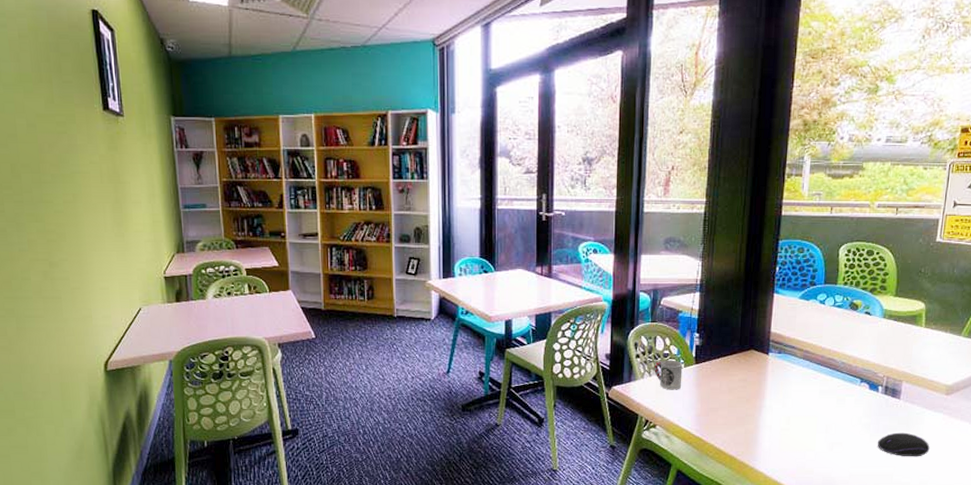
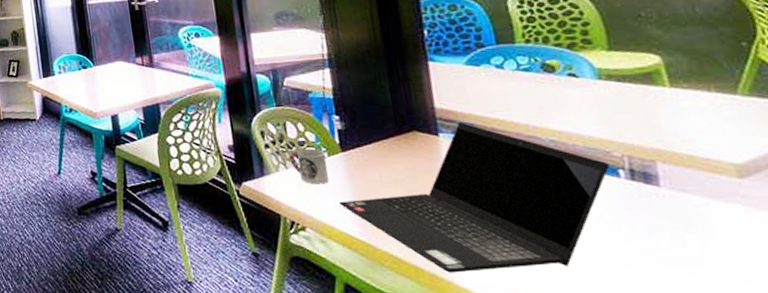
laptop computer: none [686,345,874,461] -> present [339,123,609,273]
computer mouse: present [877,432,930,457] -> none [639,233,736,269]

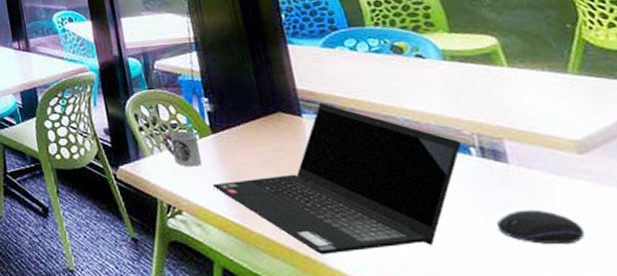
computer mouse: none [639,233,736,269] -> present [496,209,586,245]

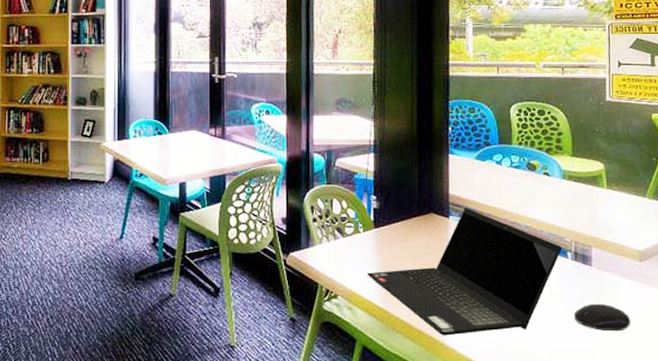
cup: present [162,131,202,167] -> none [332,224,362,257]

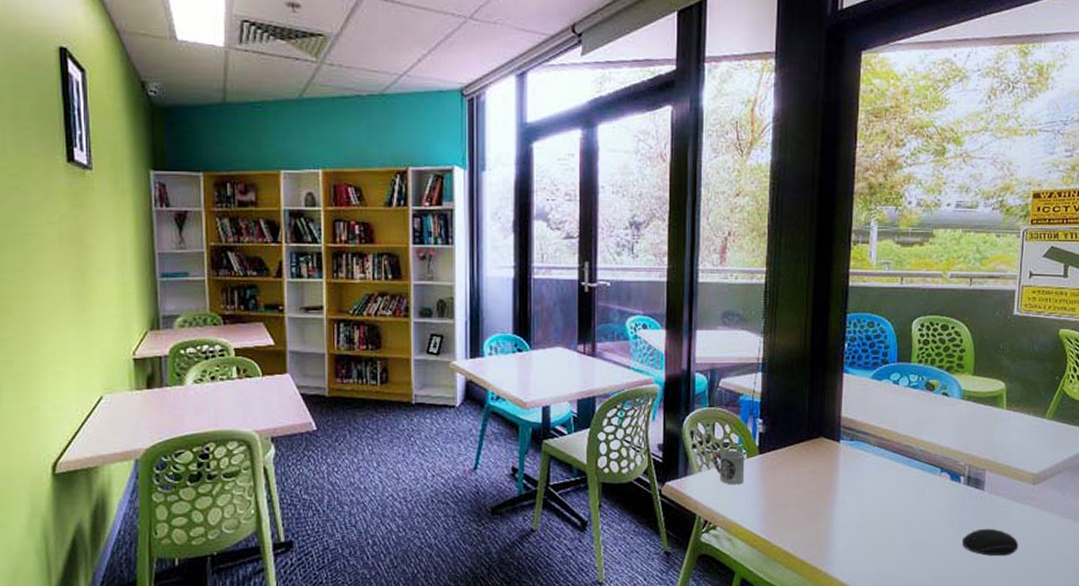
cup: none [332,224,362,257] -> present [713,450,745,485]
laptop computer: present [367,208,562,336] -> none [749,431,955,566]

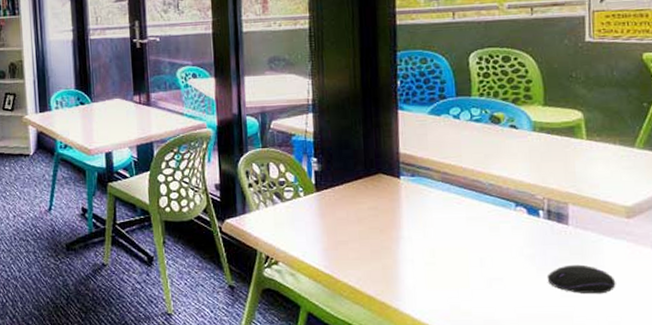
cup: present [713,450,745,485] -> none [269,188,303,222]

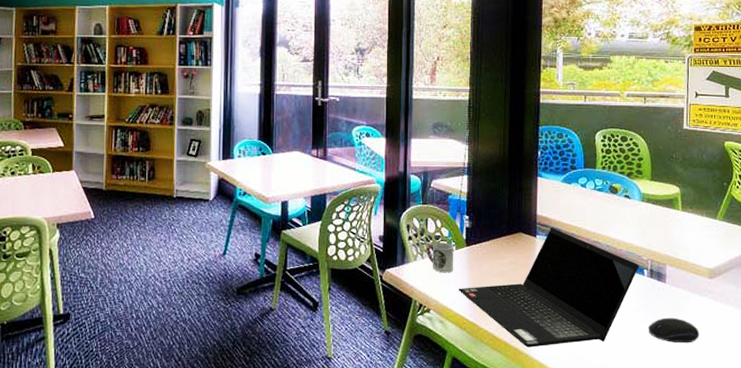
cup: none [269,188,303,222] -> present [426,242,454,273]
laptop computer: none [310,167,532,301] -> present [459,228,639,348]

